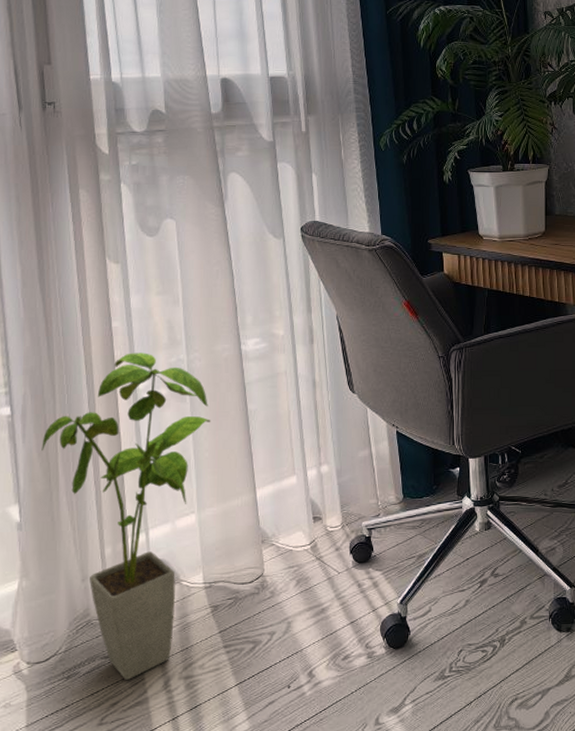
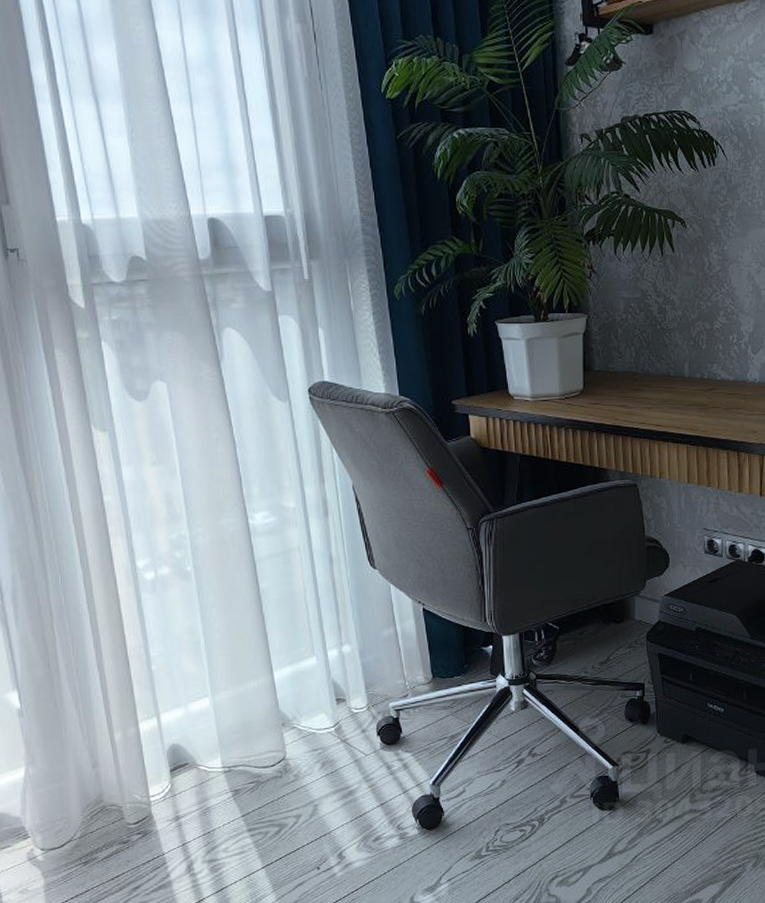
house plant: present [41,353,211,680] -> none [37,529,220,864]

